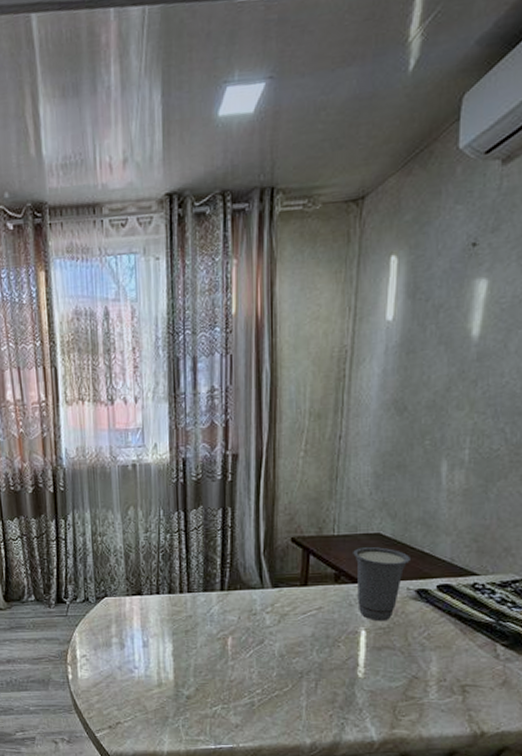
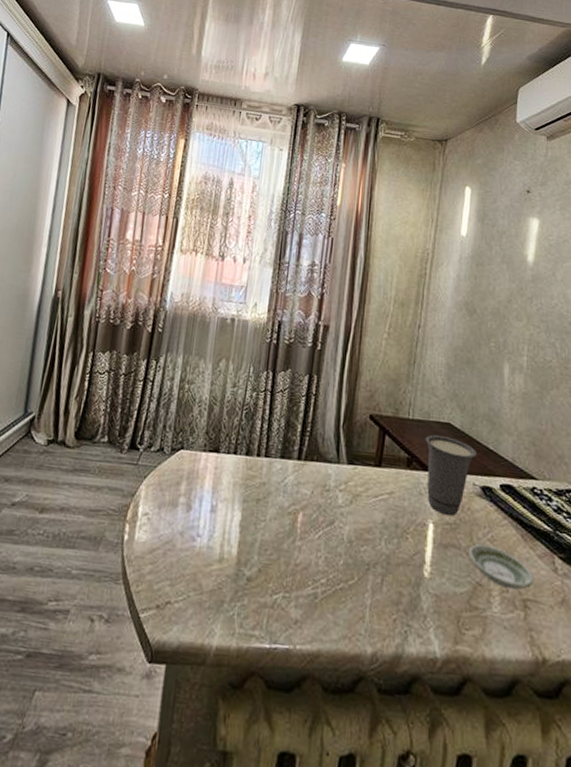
saucer: none [404,643,474,677] -> present [469,544,534,590]

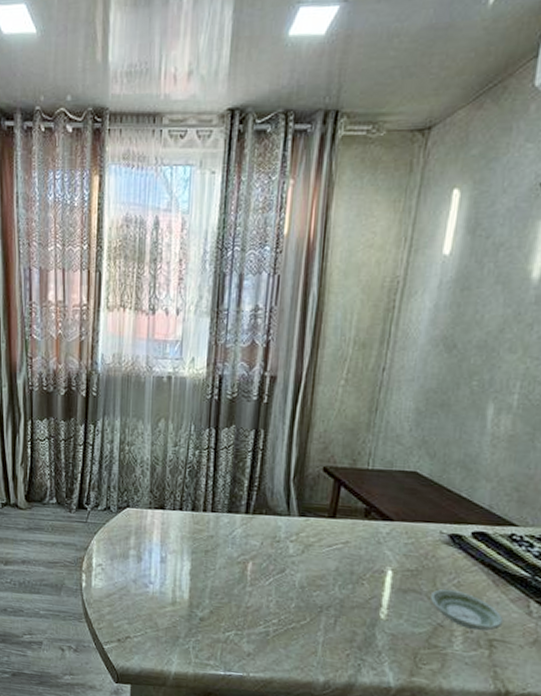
cup: present [425,434,476,517] -> none [386,483,446,564]

